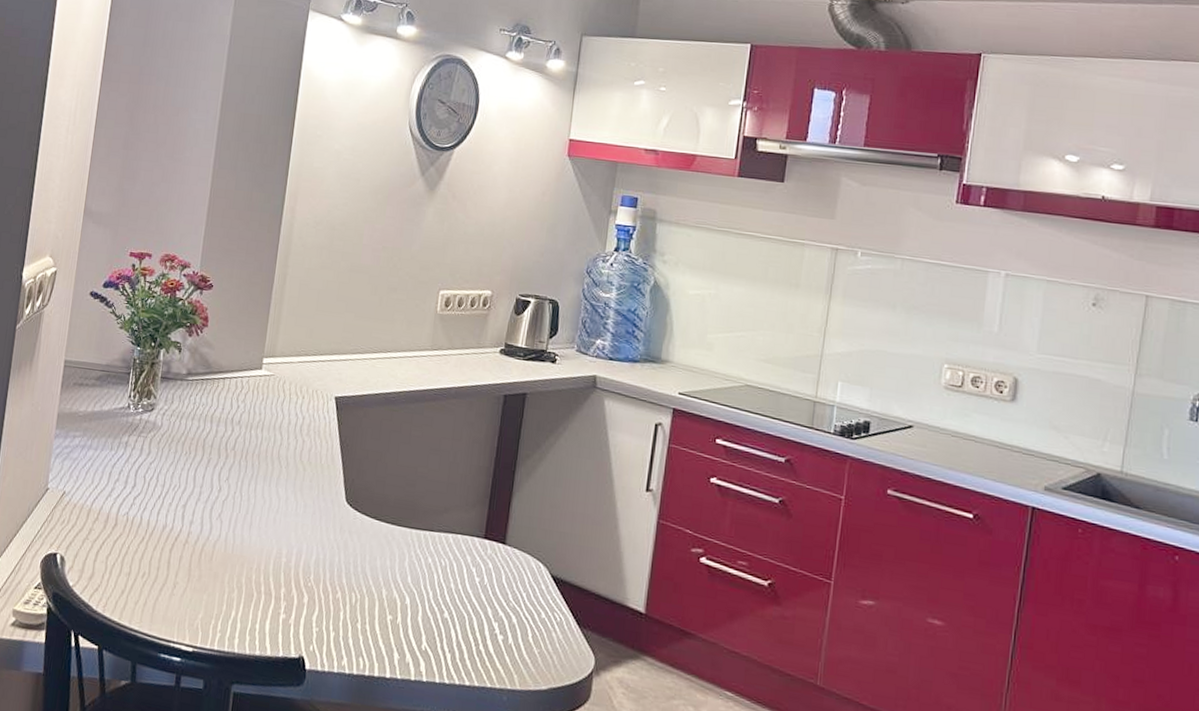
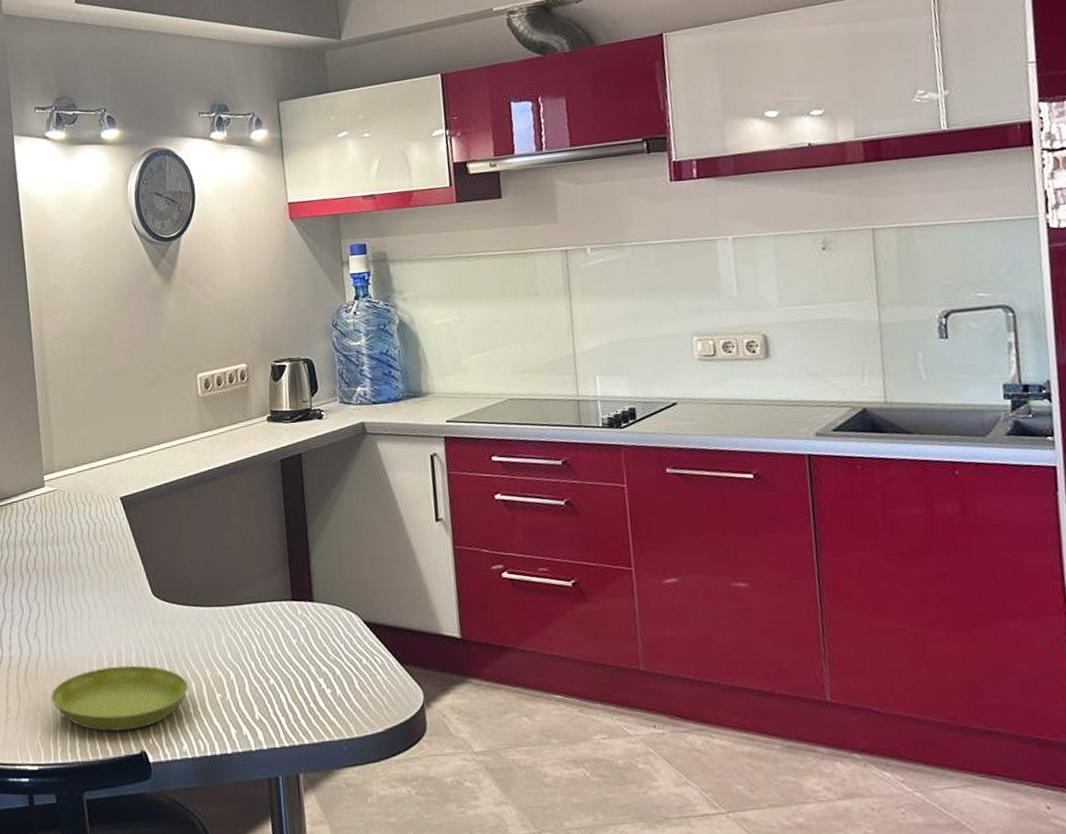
saucer: none [221,563,361,633] -> present [51,665,188,731]

